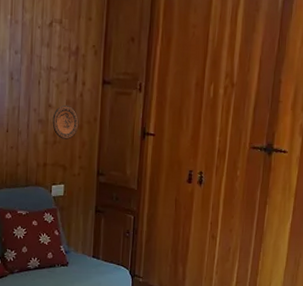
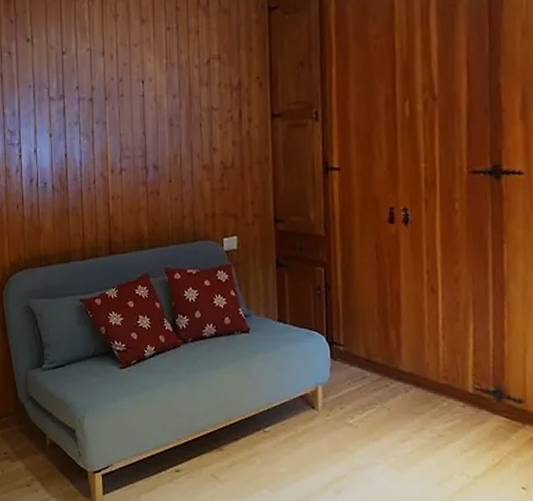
decorative plate: present [52,105,79,139] -> none [218,147,248,185]

